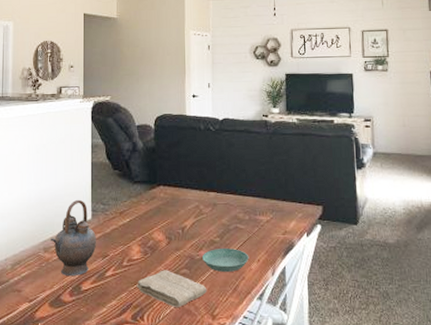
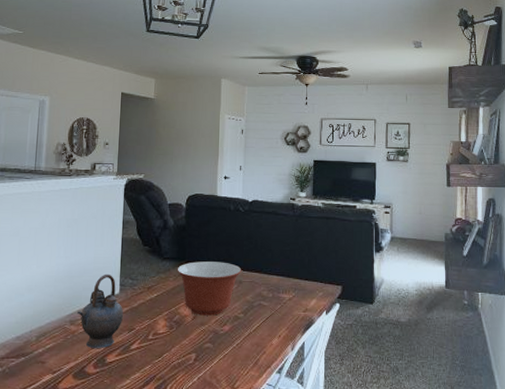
washcloth: present [136,270,207,307] -> none [160,344,229,380]
mixing bowl: none [148,184,216,240] -> present [177,261,242,316]
saucer: present [201,249,249,273] -> none [225,324,271,348]

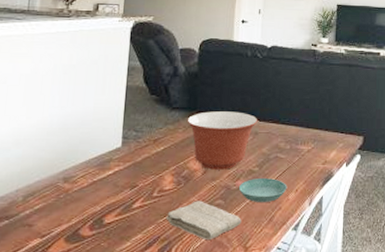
teapot: present [77,274,124,348] -> none [72,125,126,208]
washcloth: none [160,344,229,380] -> present [165,200,241,240]
saucer: none [225,324,271,348] -> present [238,178,287,203]

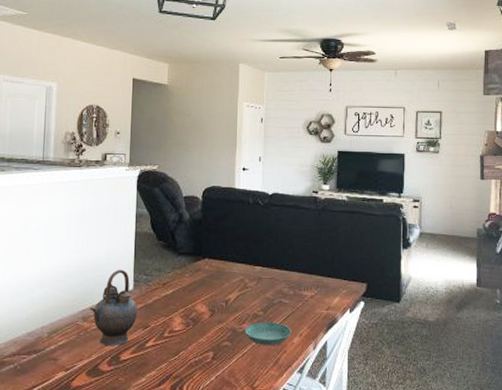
teapot: none [72,125,126,208] -> present [90,269,138,345]
washcloth: present [165,200,241,240] -> none [176,342,248,378]
mixing bowl: present [187,111,258,170] -> none [193,257,261,313]

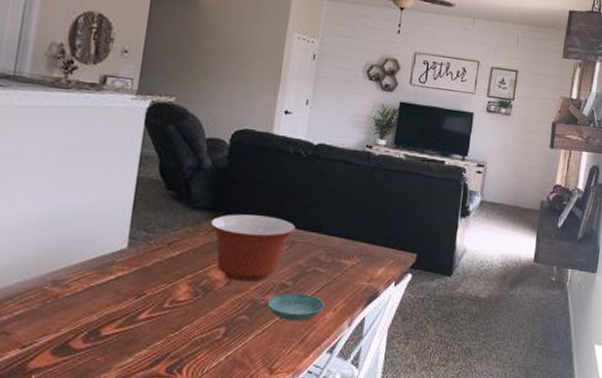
teapot: present [90,269,138,345] -> none [64,222,132,317]
mixing bowl: none [193,257,261,313] -> present [210,214,296,282]

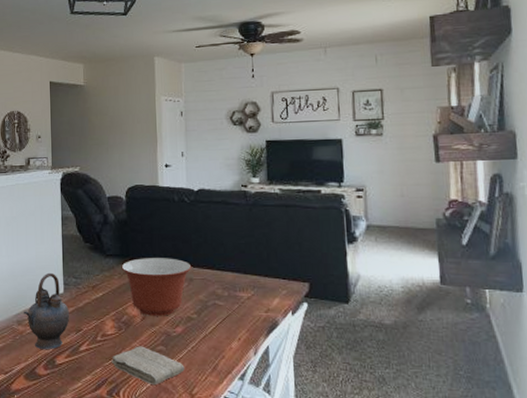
teapot: none [64,222,132,317] -> present [24,272,70,349]
washcloth: none [177,315,268,359] -> present [111,346,185,384]
saucer: present [267,293,325,322] -> none [178,326,229,351]

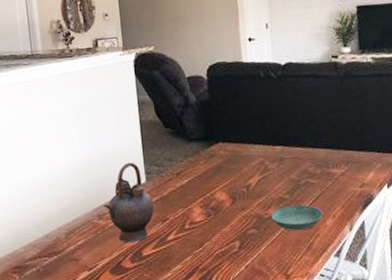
washcloth: present [111,346,185,384] -> none [201,231,279,268]
mixing bowl: present [121,258,192,316] -> none [206,138,282,200]
saucer: none [178,326,229,351] -> present [270,205,324,231]

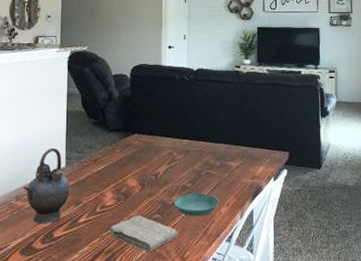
washcloth: none [201,231,279,268] -> present [108,215,178,251]

